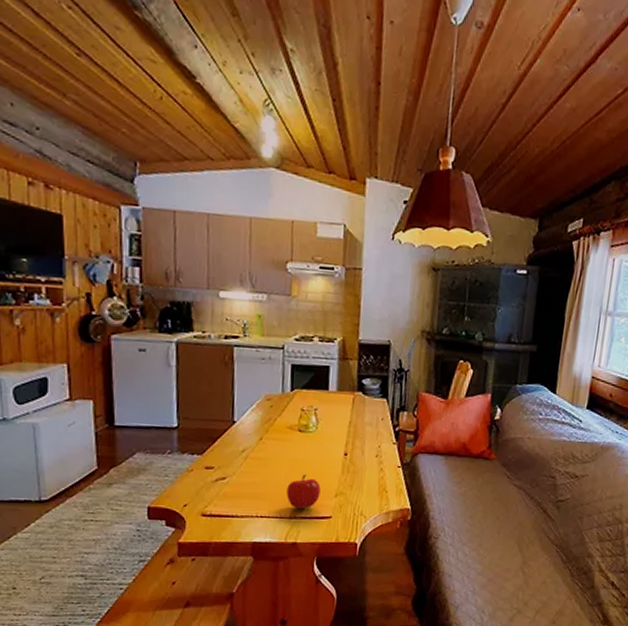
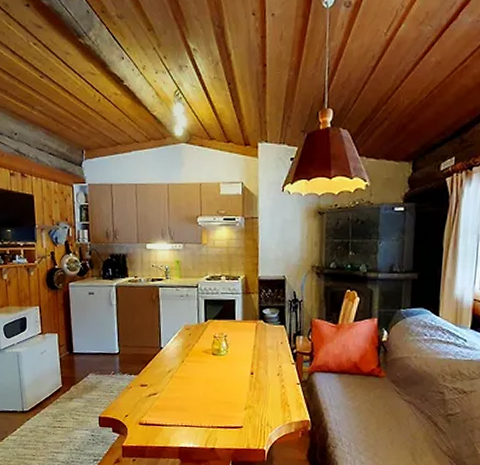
fruit: present [286,474,321,510] -> none [205,390,233,420]

